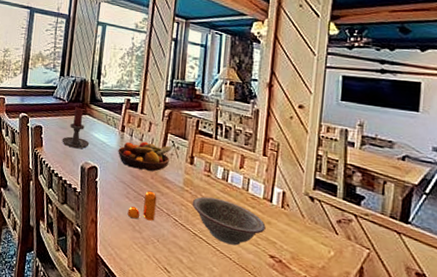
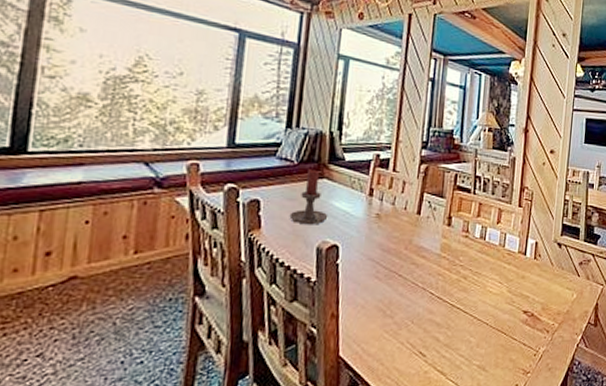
fruit bowl: present [118,141,172,171] -> none [365,206,428,240]
pepper shaker: present [127,190,157,221] -> none [377,265,412,302]
decorative bowl: present [192,196,266,246] -> none [449,261,520,309]

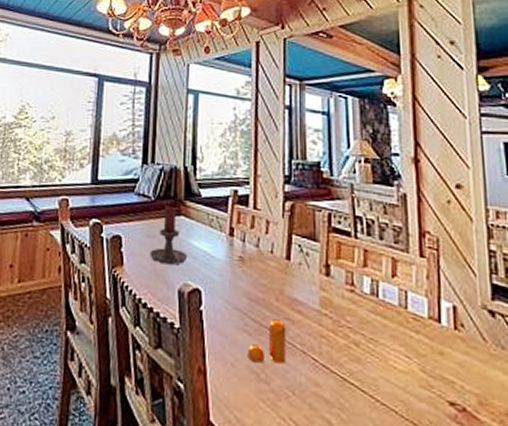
pepper shaker: none [377,265,412,302] -> present [247,319,286,364]

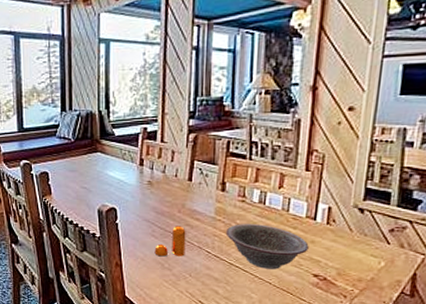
candle holder: present [149,205,188,266] -> none [72,145,105,192]
decorative bowl: none [334,321,438,391] -> present [225,224,309,269]

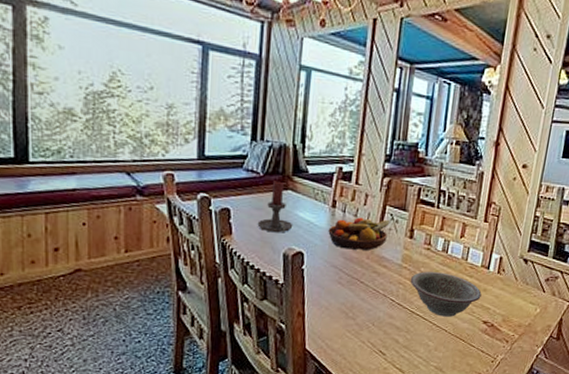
candle holder: none [72,145,105,192] -> present [257,181,293,233]
fruit bowl: none [138,173,200,204] -> present [328,217,390,250]
pepper shaker: present [154,226,186,257] -> none [339,272,373,305]

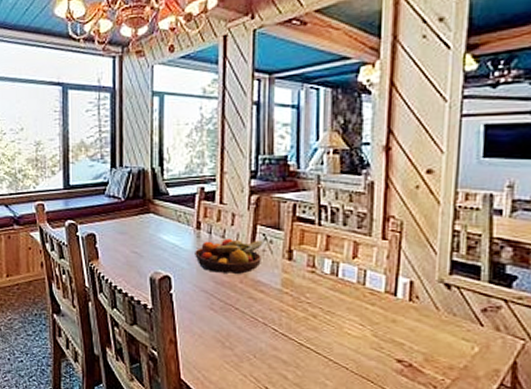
candle holder: present [257,181,293,233] -> none [122,205,158,257]
decorative bowl: present [410,271,482,317] -> none [294,298,390,352]

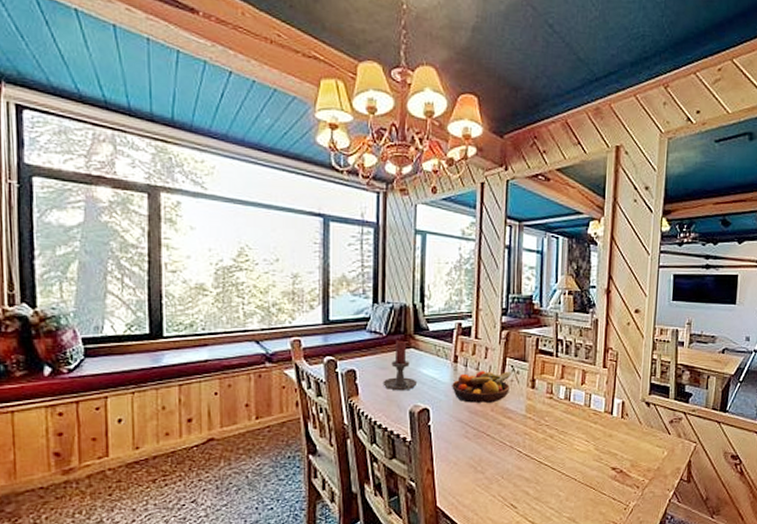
candle holder: none [122,205,158,257] -> present [383,340,418,391]

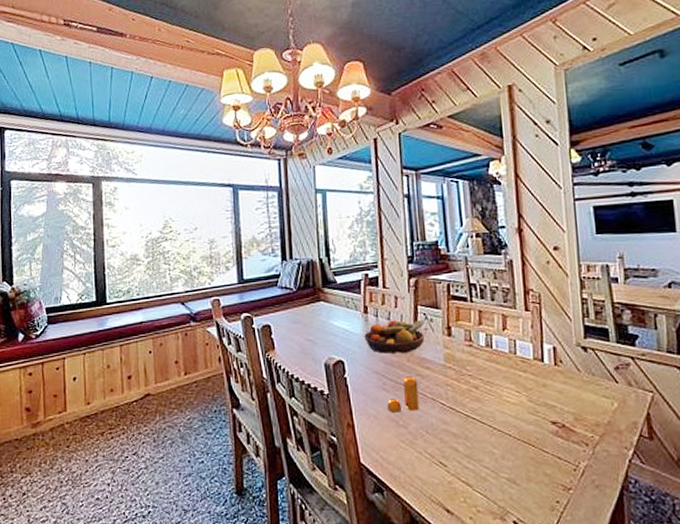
candle holder: present [383,340,418,391] -> none [296,294,330,344]
pepper shaker: none [467,425,499,459] -> present [387,376,420,413]

